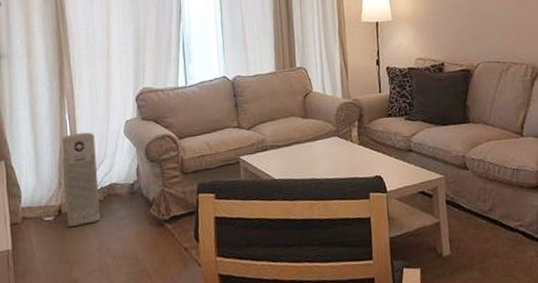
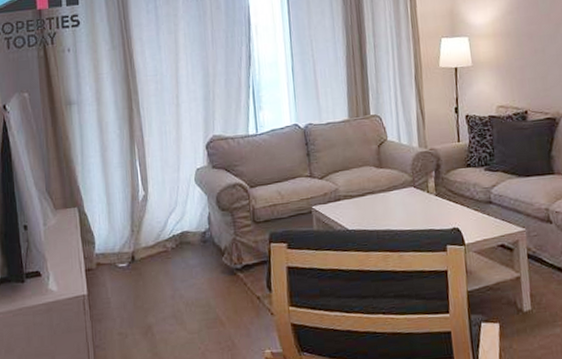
air purifier: present [61,132,101,227] -> none [133,180,173,273]

